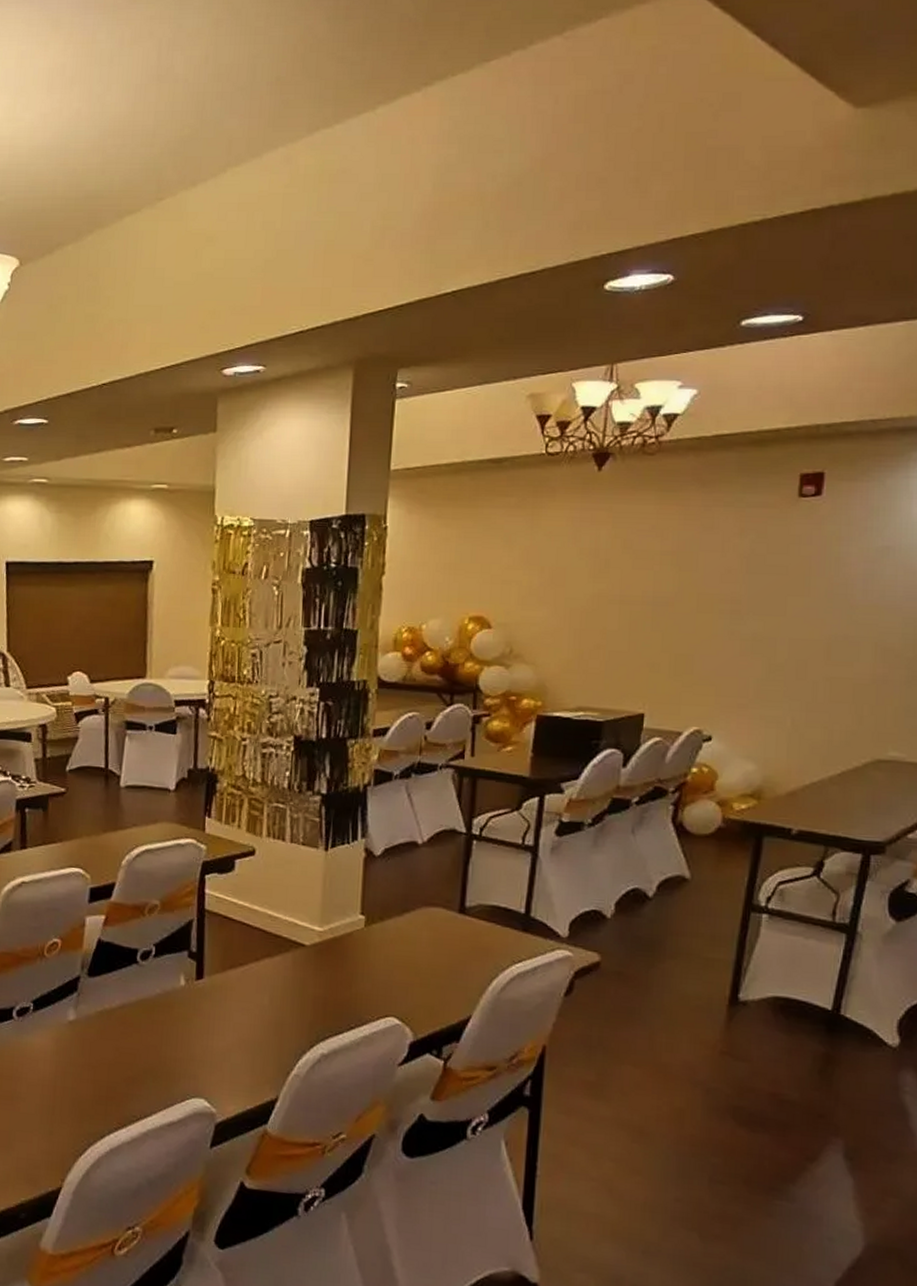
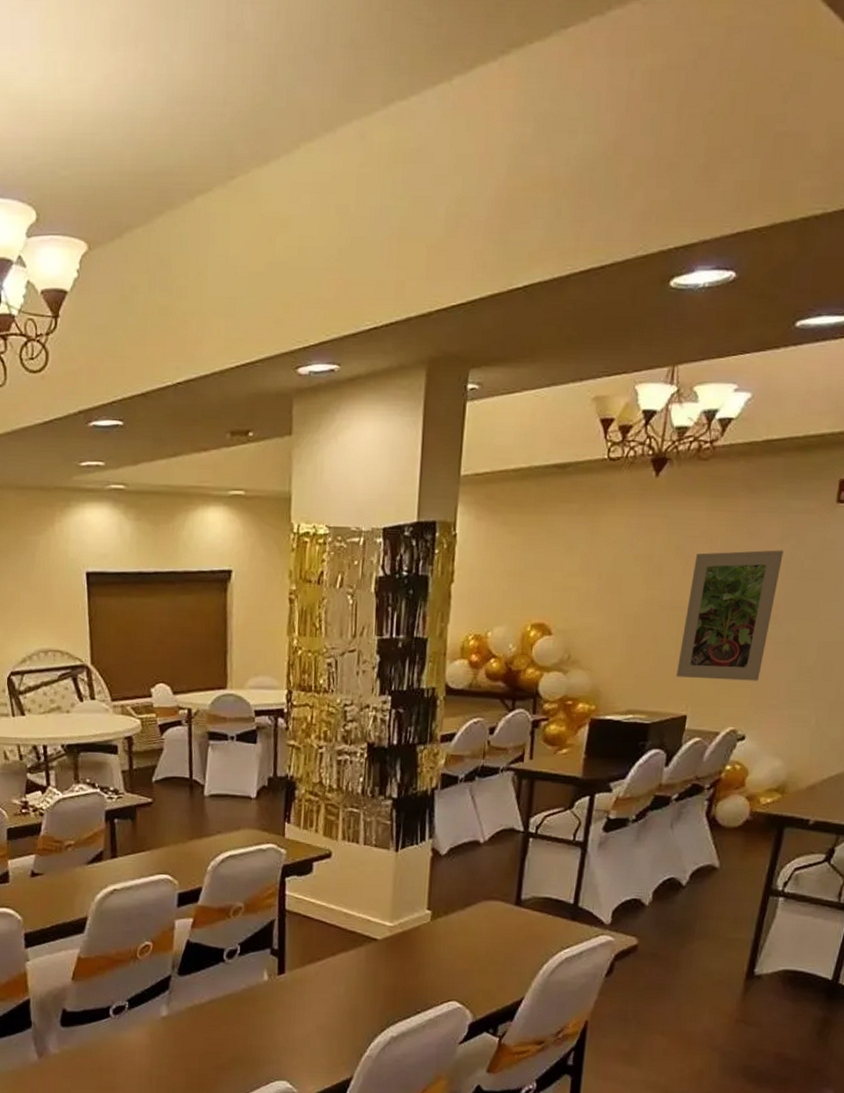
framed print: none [631,544,743,679] -> present [677,550,784,681]

